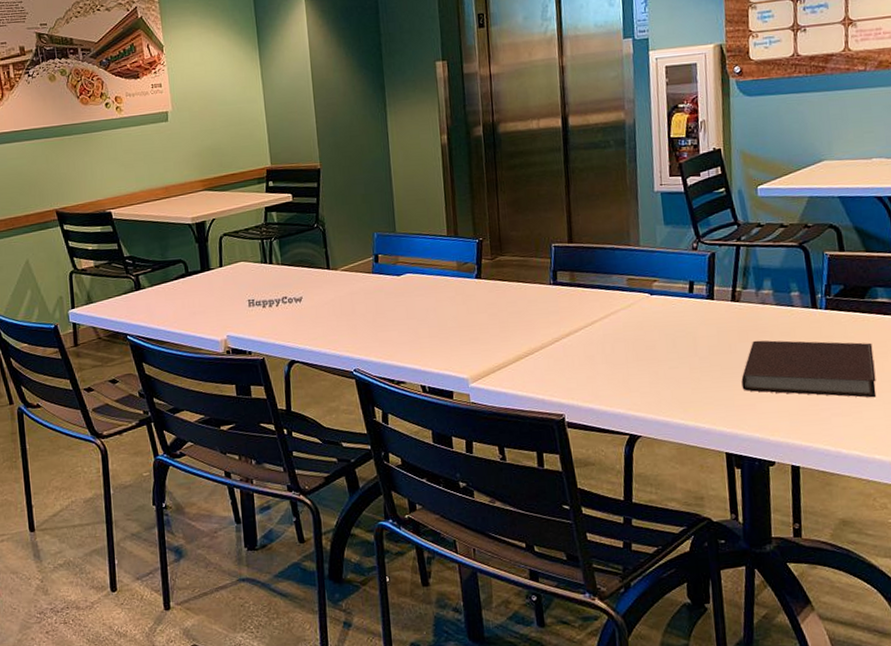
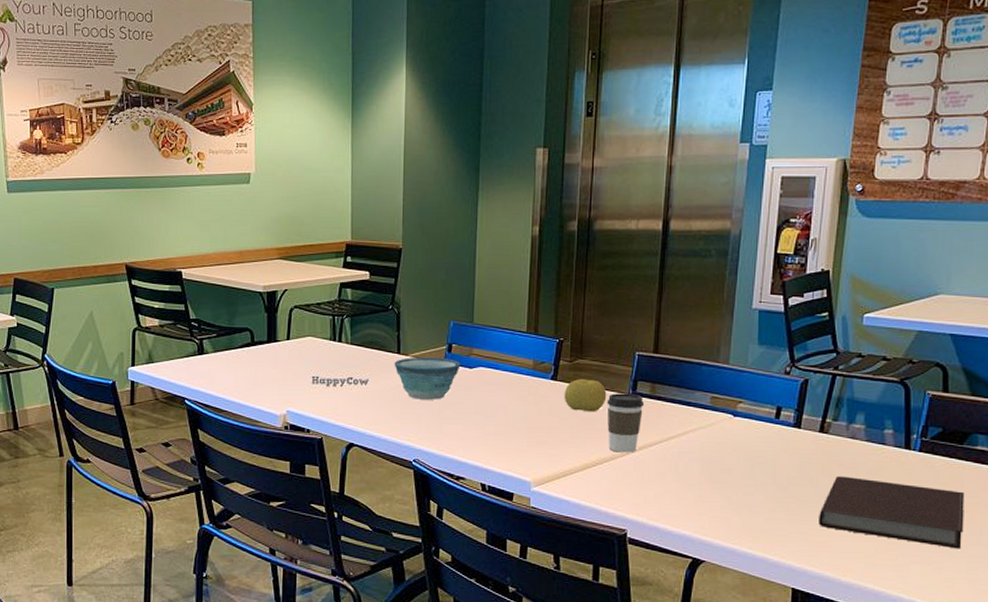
bowl: none [325,268,389,311] -> present [394,357,461,400]
fruit: none [489,274,530,306] -> present [564,378,607,412]
coffee cup: none [530,283,566,341] -> present [607,393,645,453]

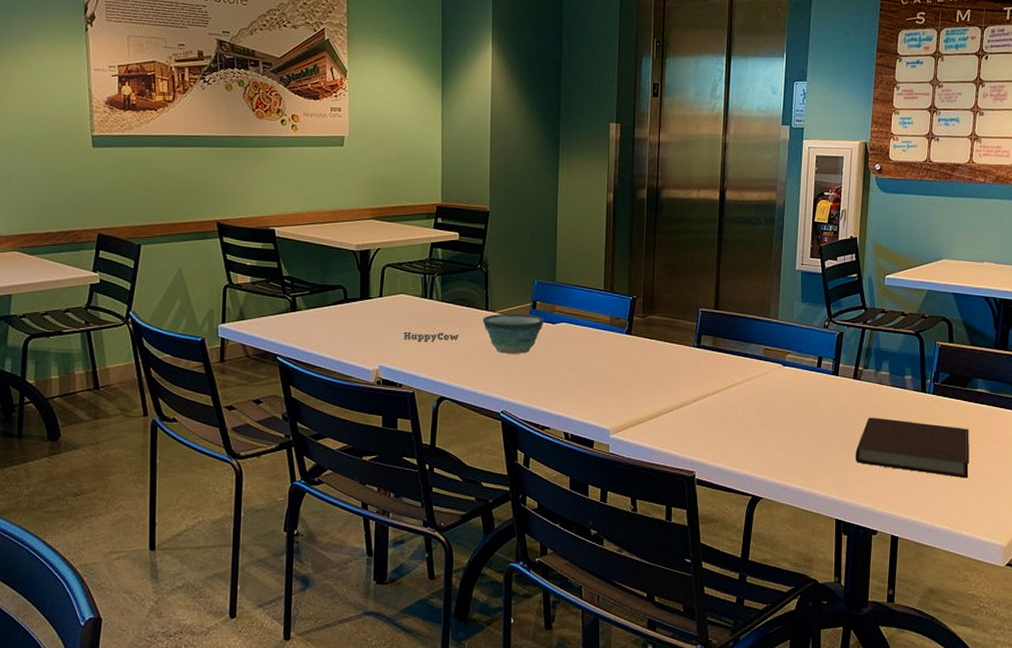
fruit: present [564,378,607,412] -> none [637,332,675,364]
coffee cup: present [607,393,645,453] -> none [675,346,708,400]

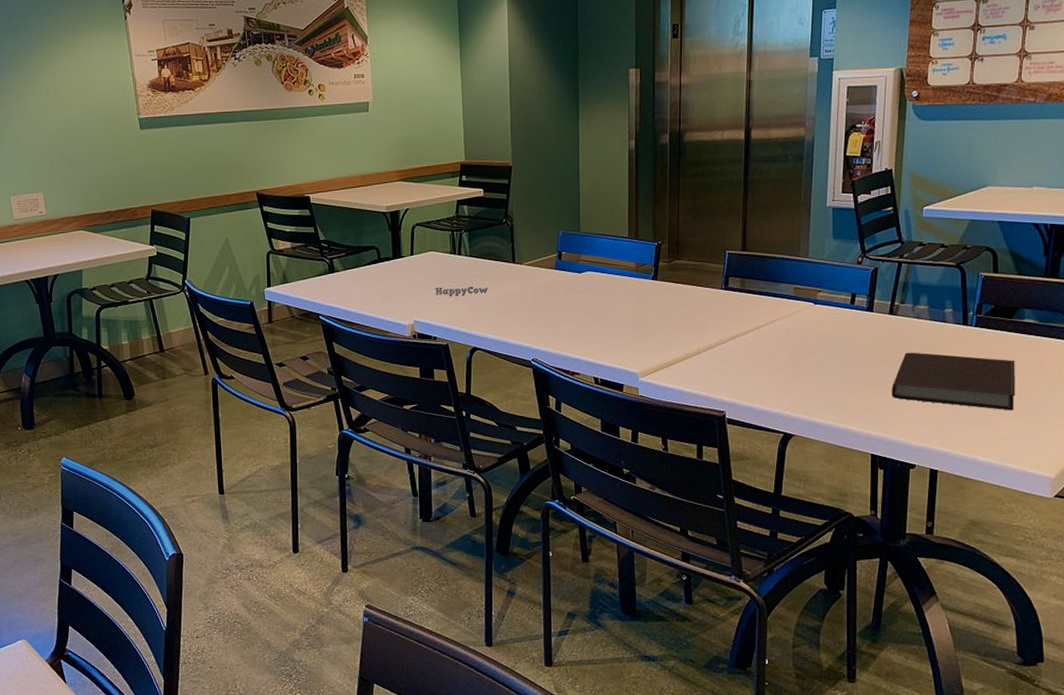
bowl: present [482,313,544,354] -> none [510,264,570,304]

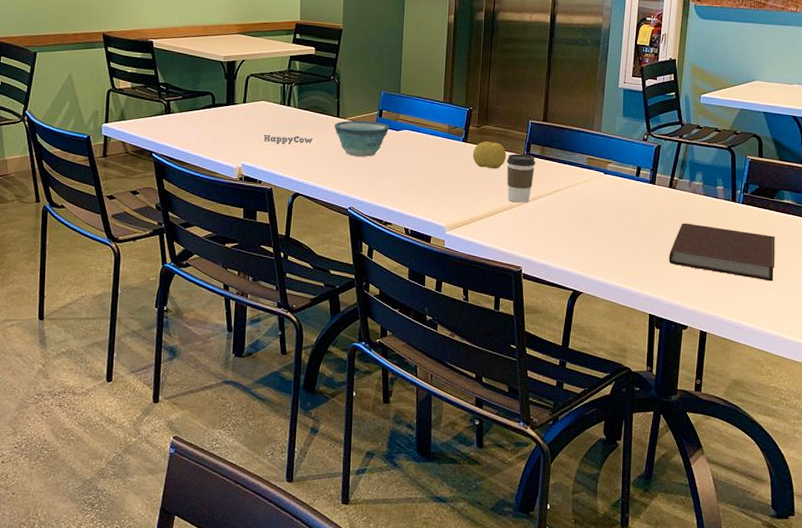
bowl: none [510,264,570,304] -> present [334,120,389,157]
fruit: none [664,277,702,307] -> present [472,141,507,169]
coffee cup: none [702,288,736,342] -> present [506,154,536,203]

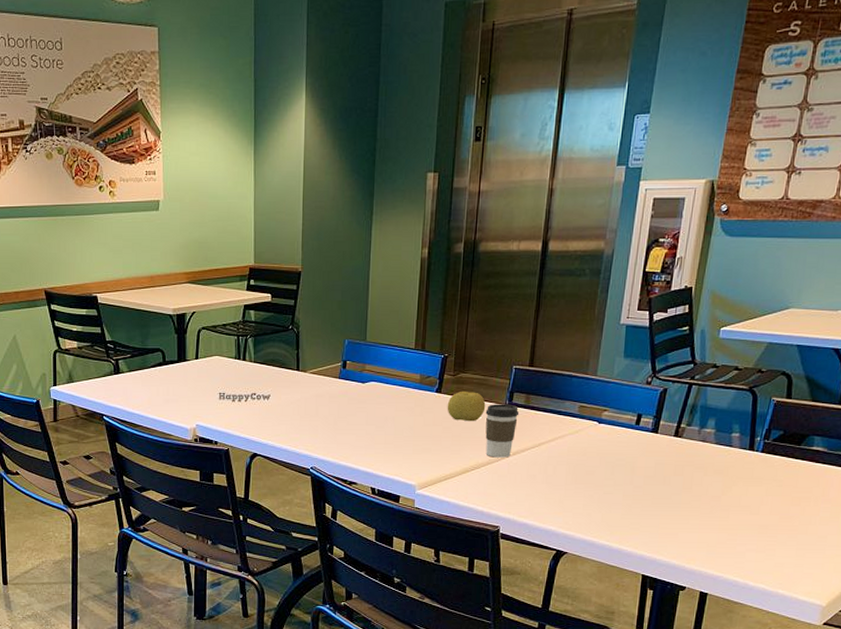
bowl: present [334,120,389,157] -> none [293,373,354,413]
notebook: present [669,223,775,282] -> none [669,475,799,538]

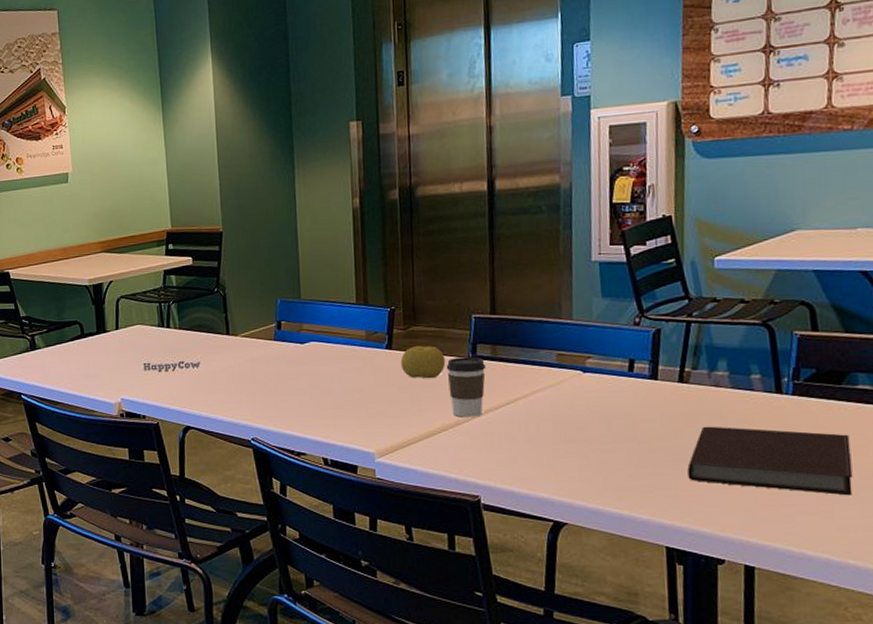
notebook: none [669,475,799,538] -> present [687,426,853,496]

